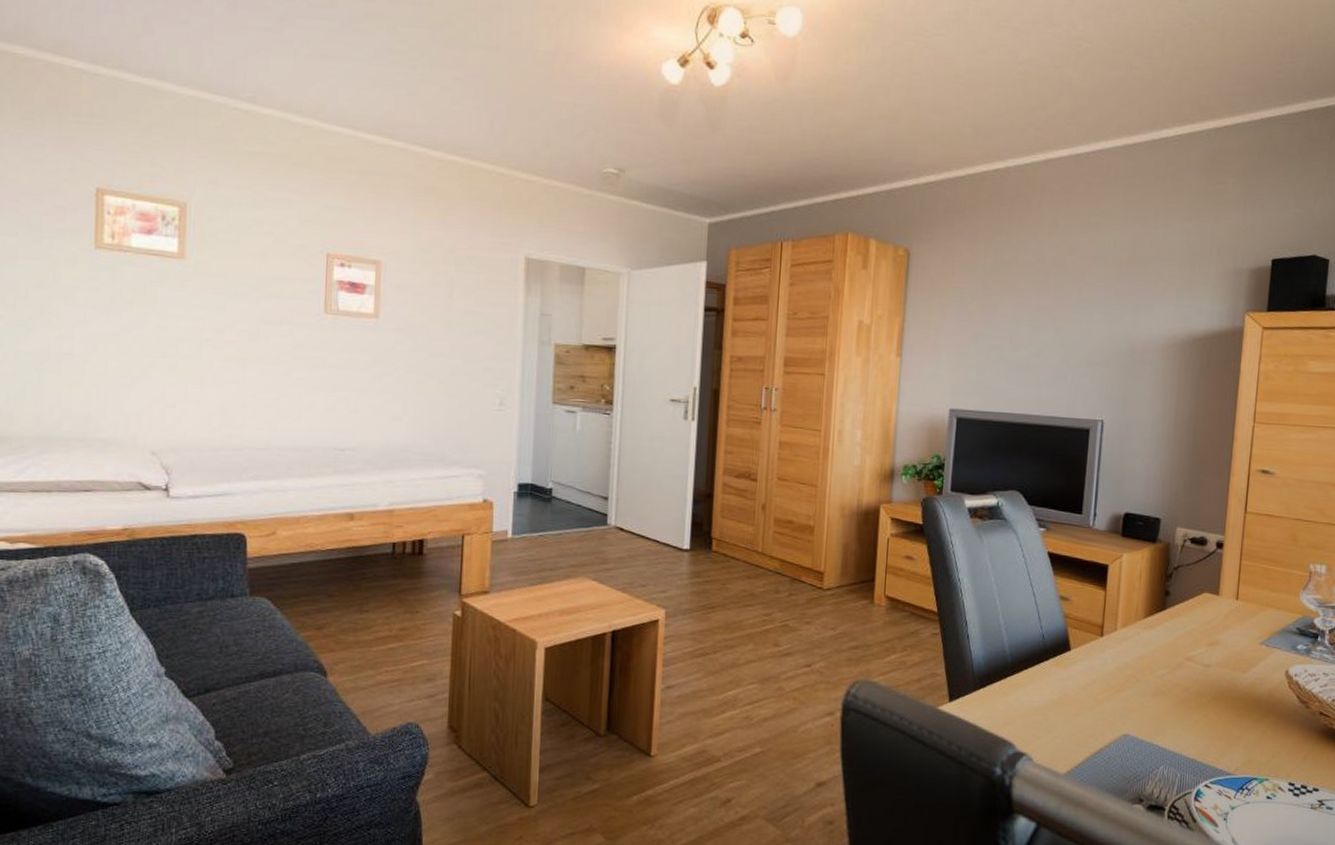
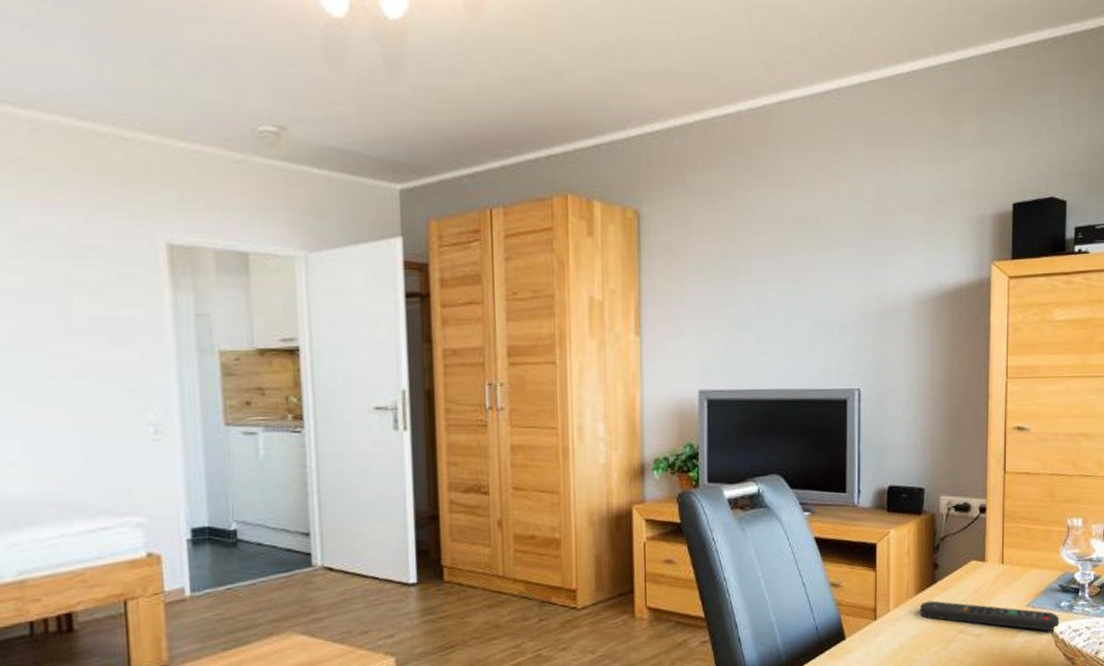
remote control: none [1148,625,1295,672] -> present [921,600,1059,631]

